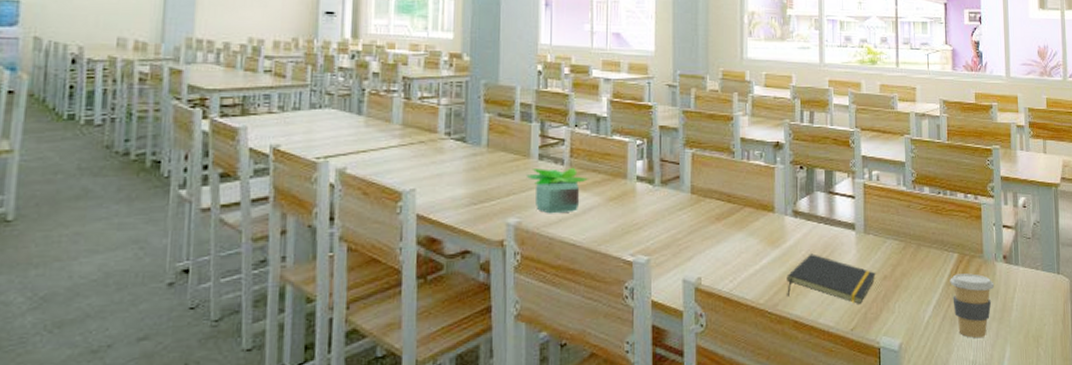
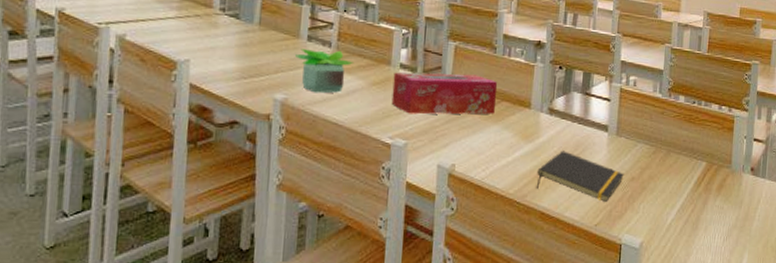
tissue box: none [630,182,739,228] -> present [391,72,498,115]
coffee cup: present [950,273,995,338] -> none [695,181,740,243]

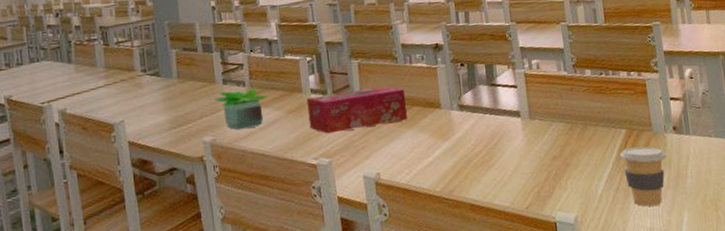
notepad: present [536,150,624,202] -> none [459,142,545,185]
coffee cup: none [695,181,740,243] -> present [619,146,667,207]

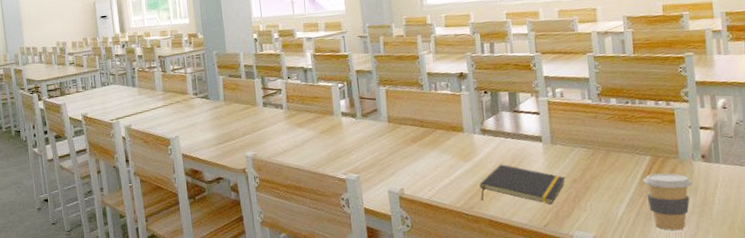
potted plant: present [215,87,268,130] -> none [256,110,303,147]
tissue box: present [306,86,407,134] -> none [337,111,431,152]
notepad: none [459,142,545,185] -> present [479,164,565,205]

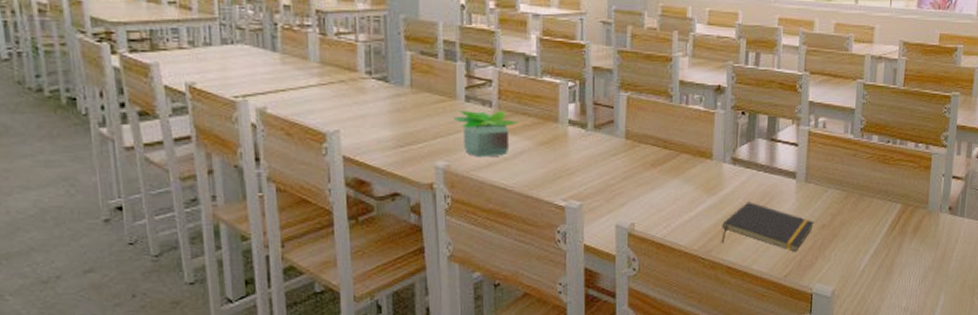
potted plant: none [256,110,303,147] -> present [454,109,517,158]
coffee cup: present [643,173,693,230] -> none [890,224,936,286]

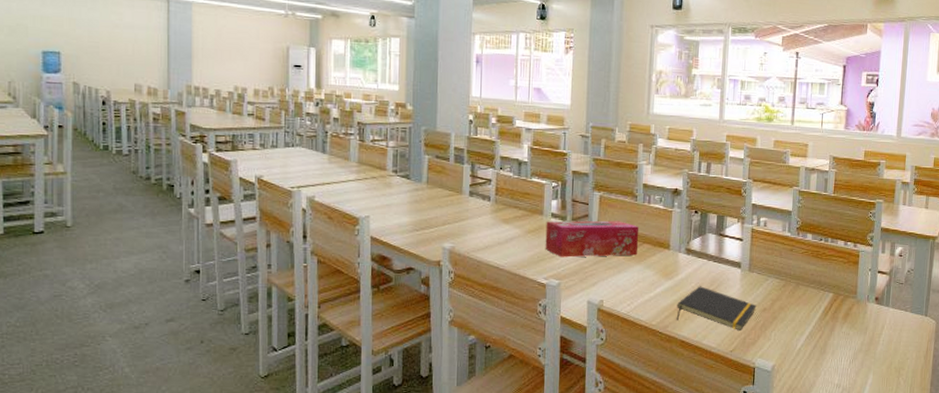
potted plant: present [454,109,517,158] -> none [460,203,510,242]
tissue box: none [562,127,676,174] -> present [545,220,639,258]

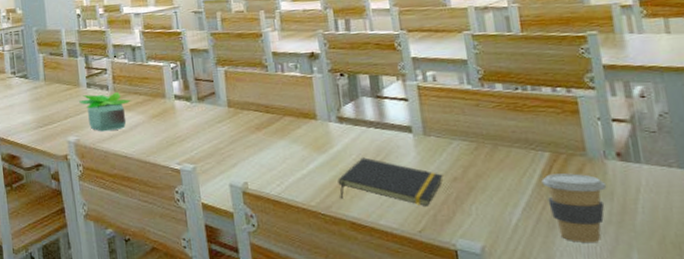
potted plant: none [460,203,510,242] -> present [79,91,131,132]
tissue box: present [545,220,639,258] -> none [170,94,279,140]
coffee cup: none [823,311,865,365] -> present [541,173,607,243]

